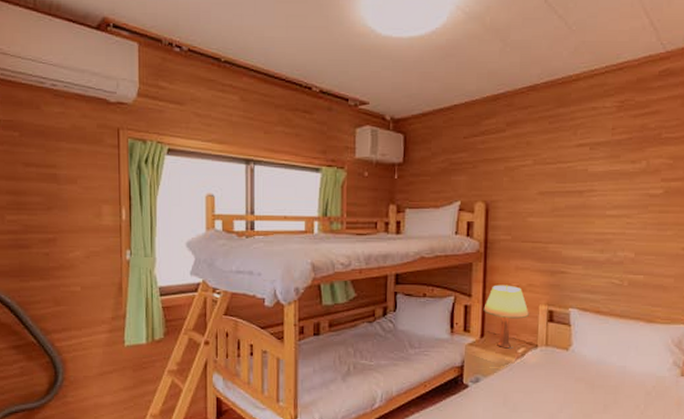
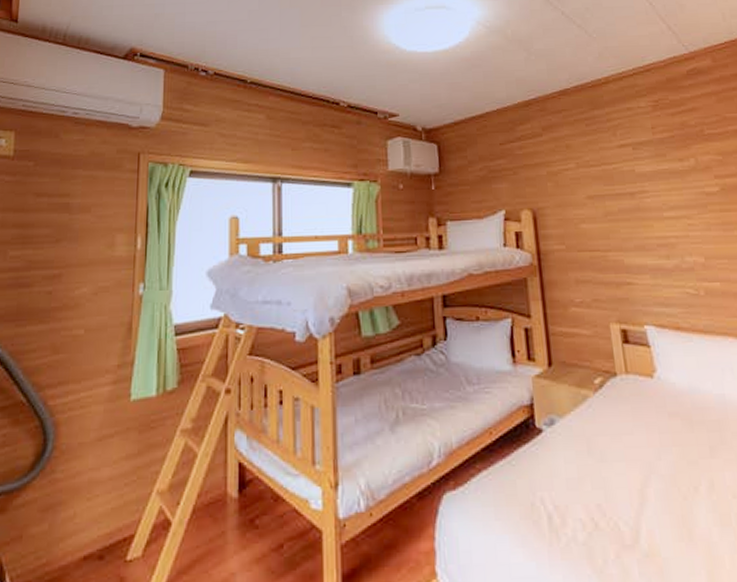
table lamp: present [483,285,529,350] -> none [546,301,600,381]

